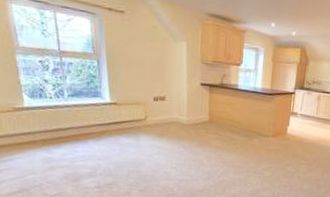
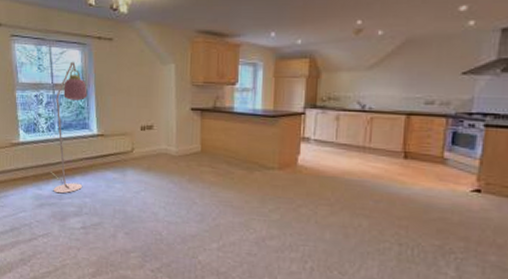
floor lamp: none [62,29,99,157] -> present [51,61,87,194]

